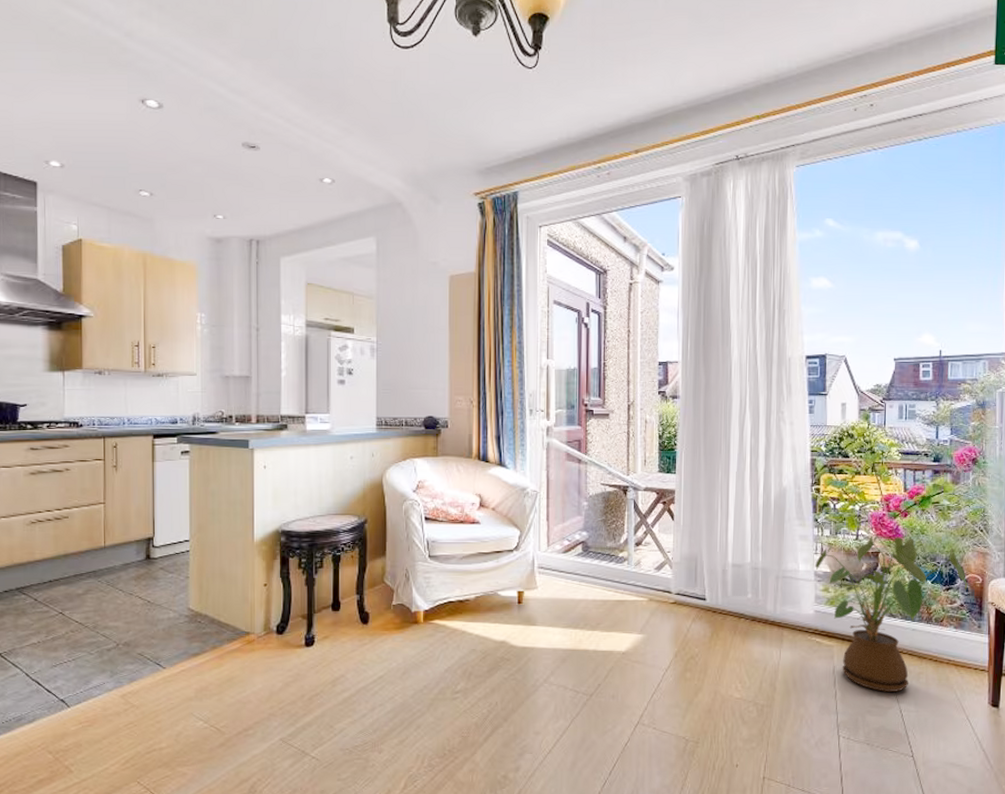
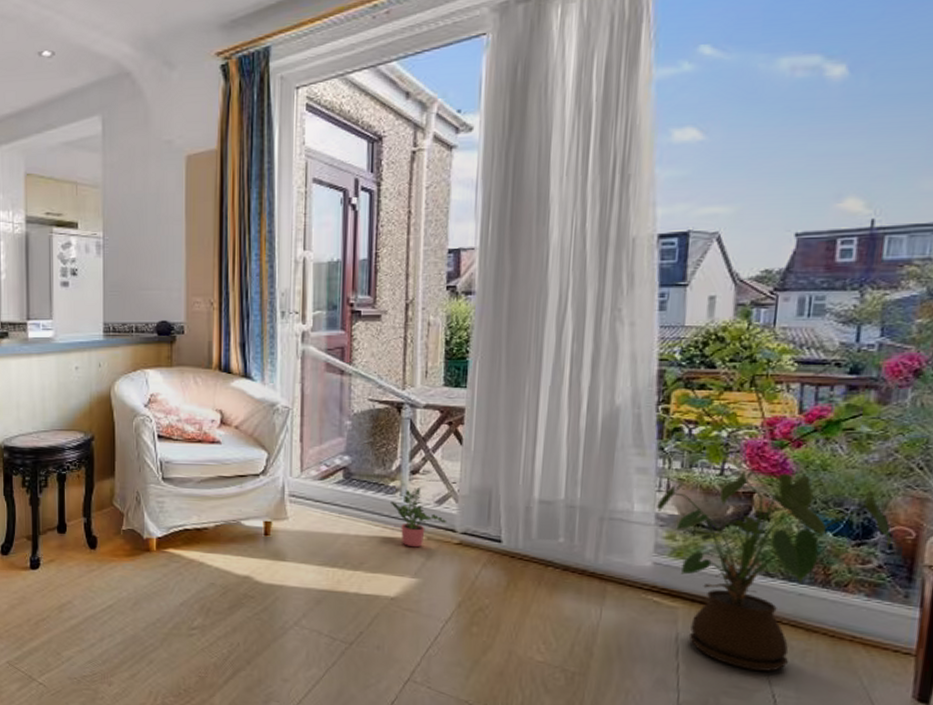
potted plant: none [620,557,665,608] -> present [391,488,447,548]

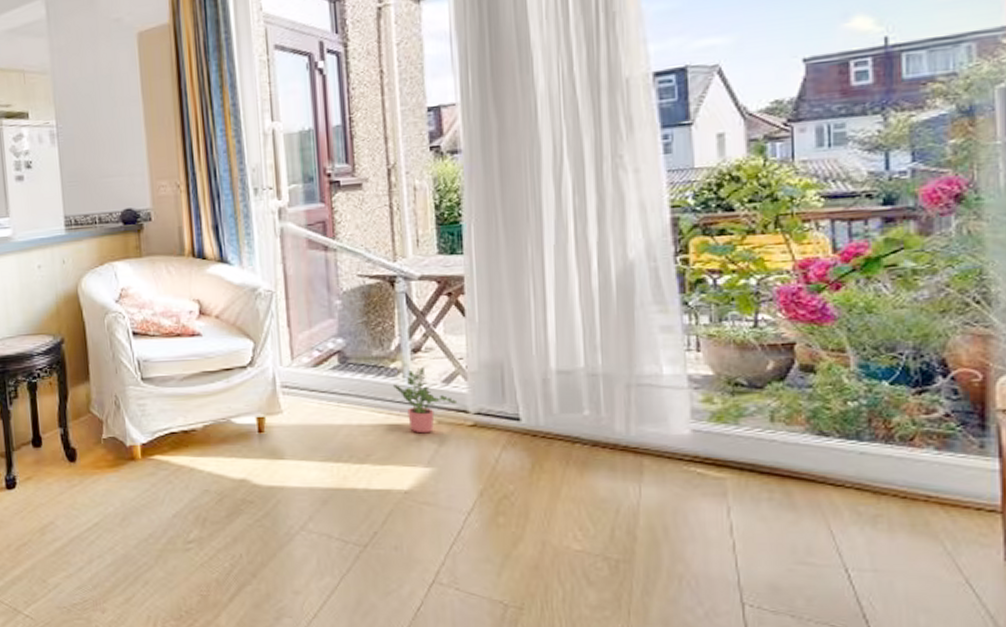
house plant: present [657,470,892,672] -> none [688,319,956,543]

